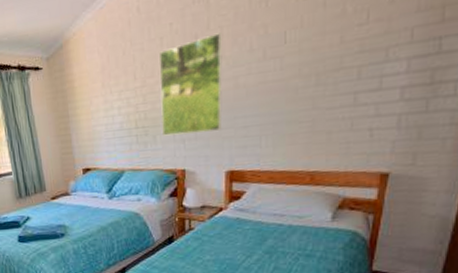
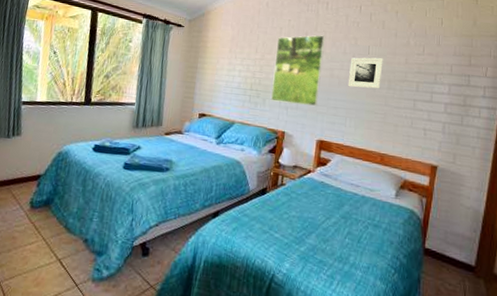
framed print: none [259,44,307,96] -> present [347,57,383,89]

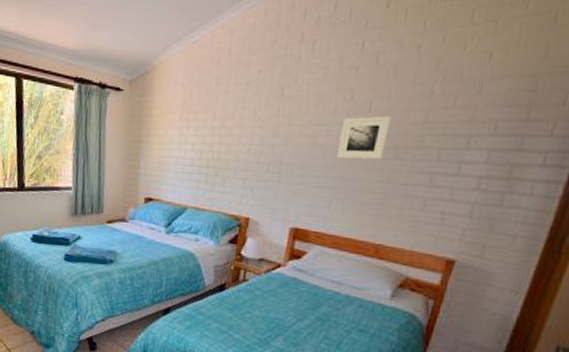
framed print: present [270,35,325,106] -> none [232,89,308,185]

